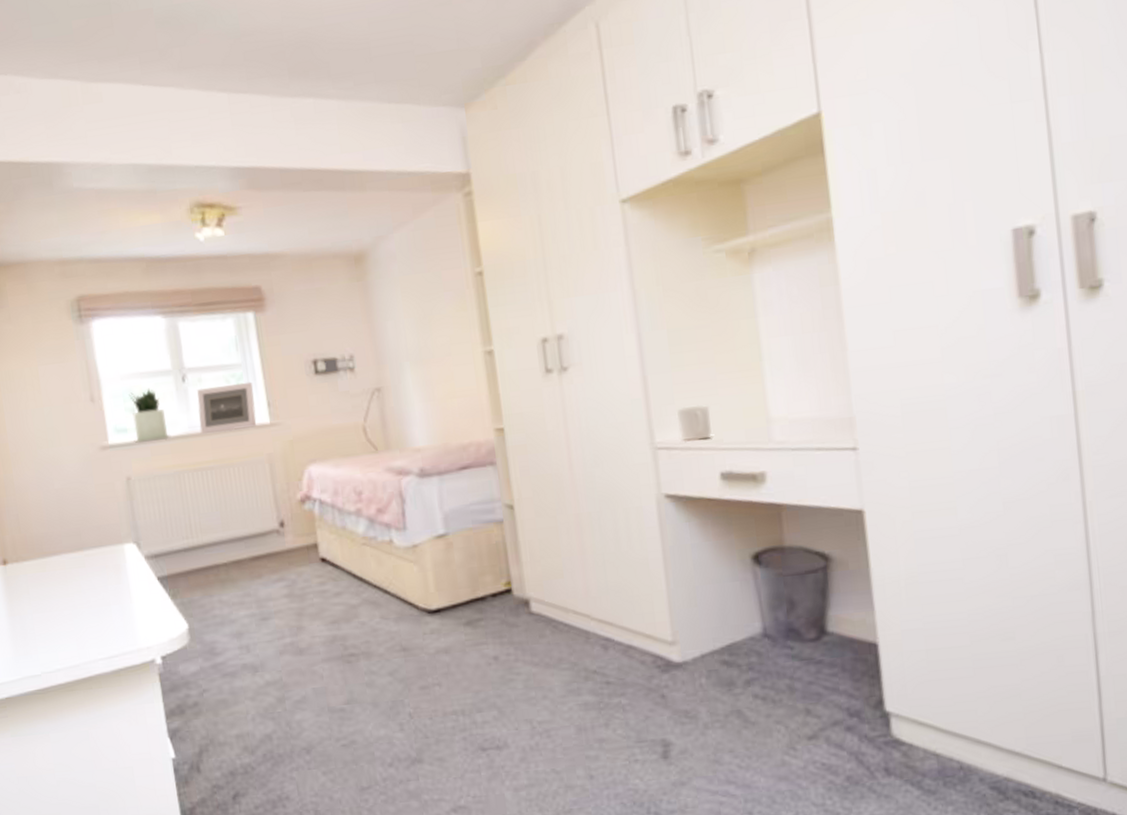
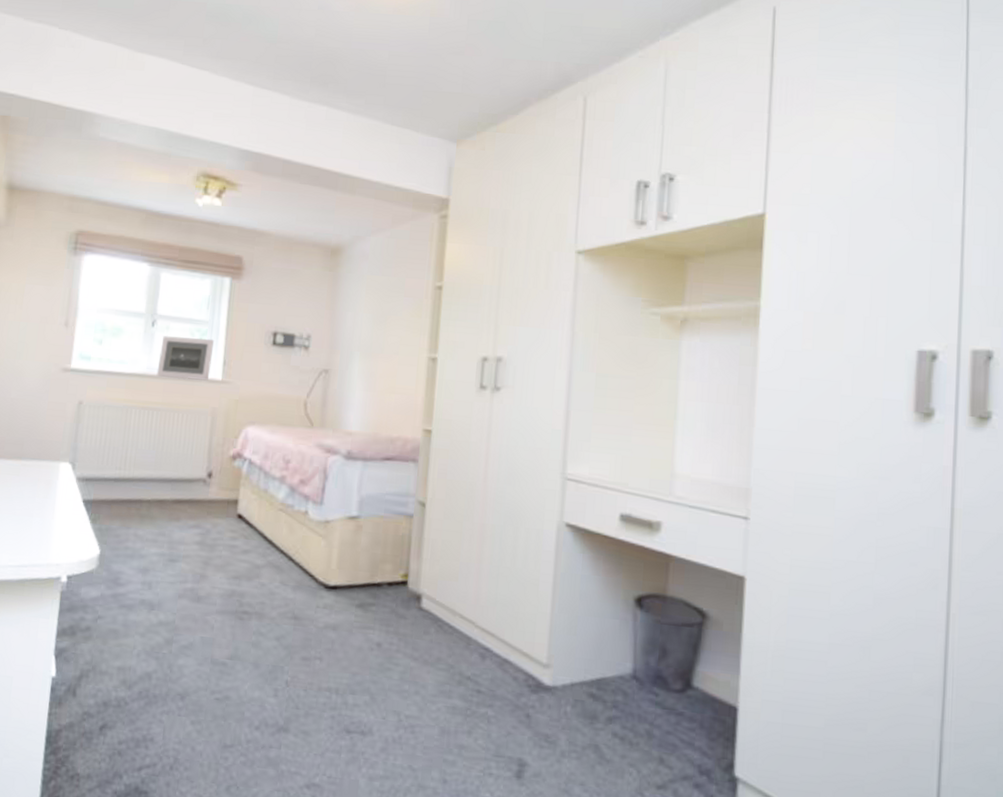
planter: present [129,387,171,444] -> none [94,324,129,375]
mug: present [677,405,712,441] -> none [590,446,622,480]

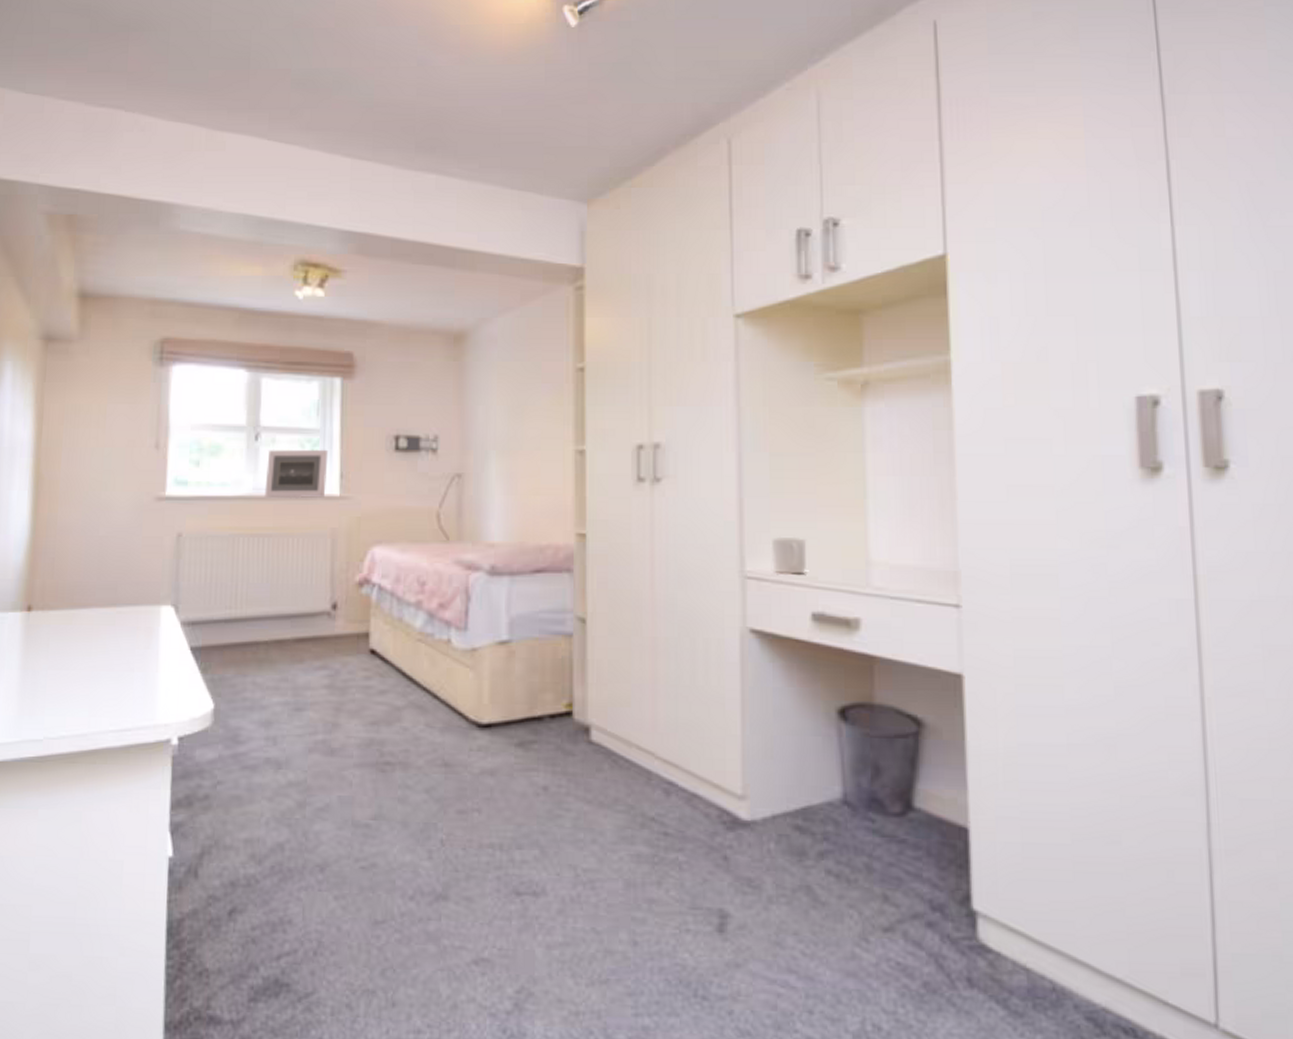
mug: none [590,446,622,480] -> present [770,536,807,574]

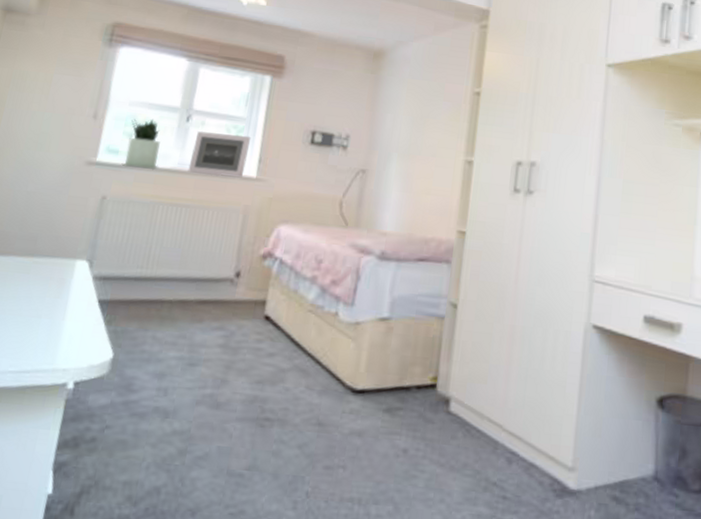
planter: none [192,441,233,500] -> present [121,118,160,171]
mug: present [770,536,807,574] -> none [616,249,646,283]

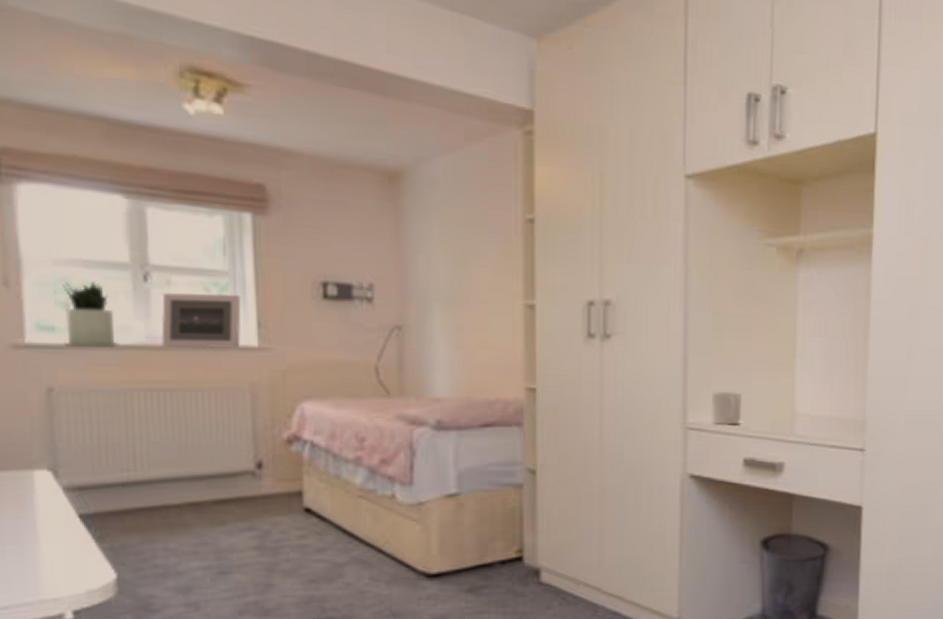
mug: none [616,249,646,283] -> present [710,391,743,425]

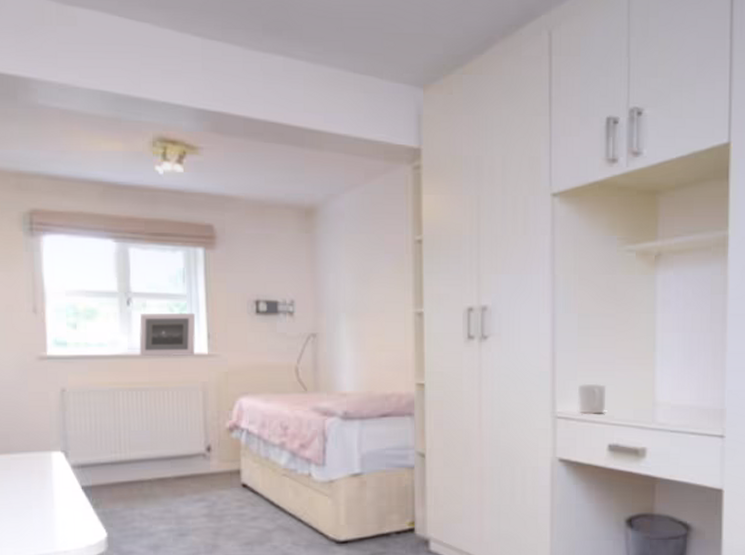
planter: present [63,281,120,349] -> none [72,306,110,358]

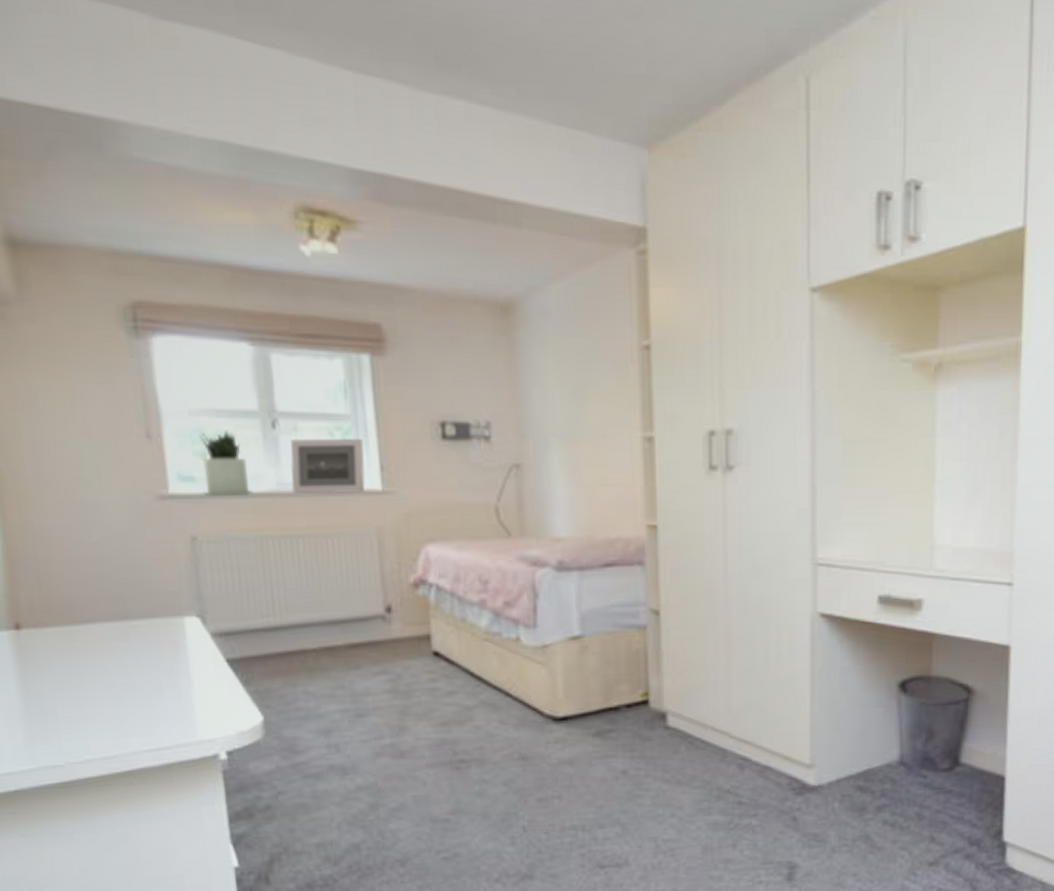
planter: none [72,306,110,358] -> present [199,430,254,497]
mug: present [577,383,607,414] -> none [841,523,877,560]

